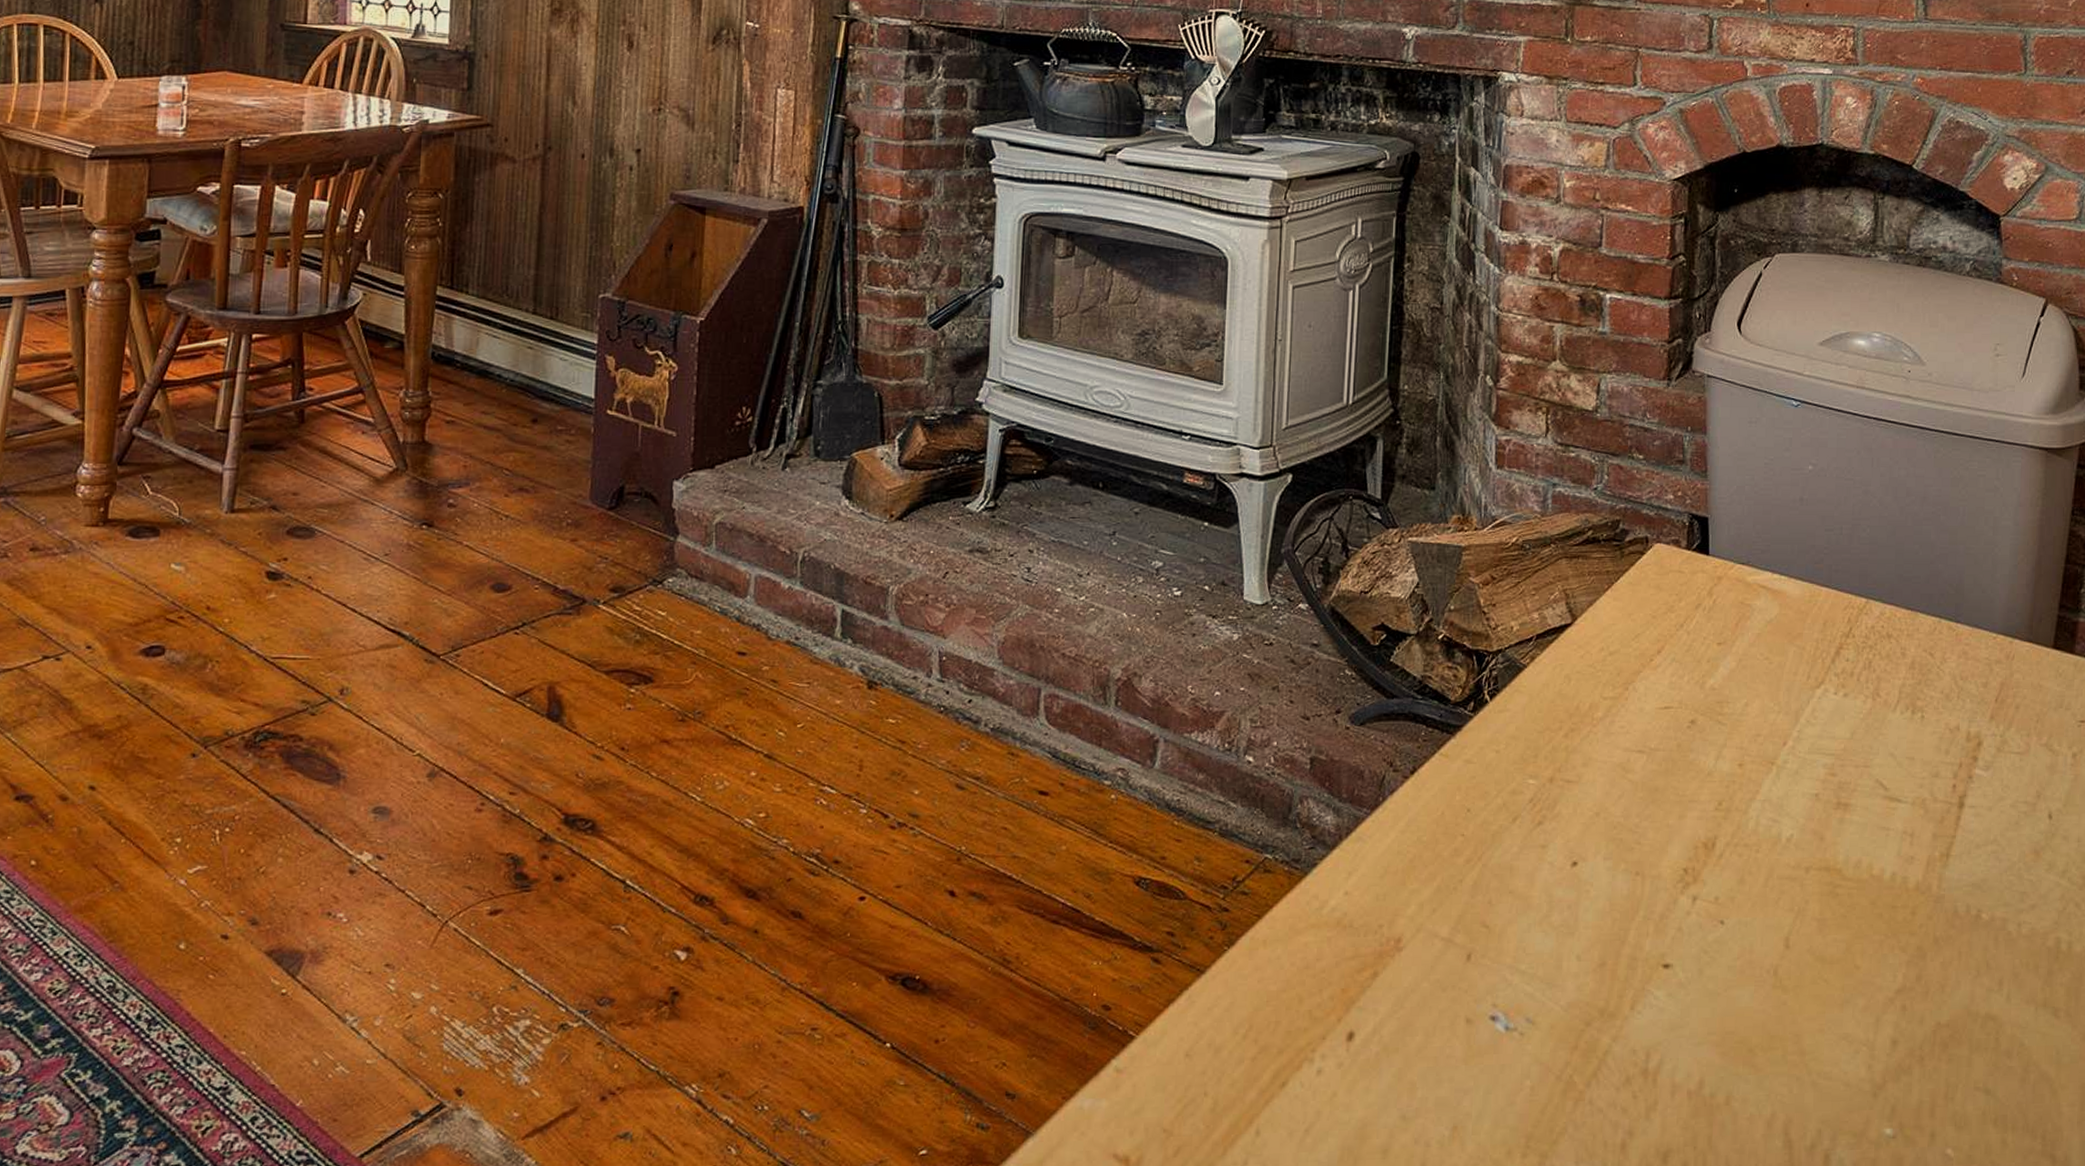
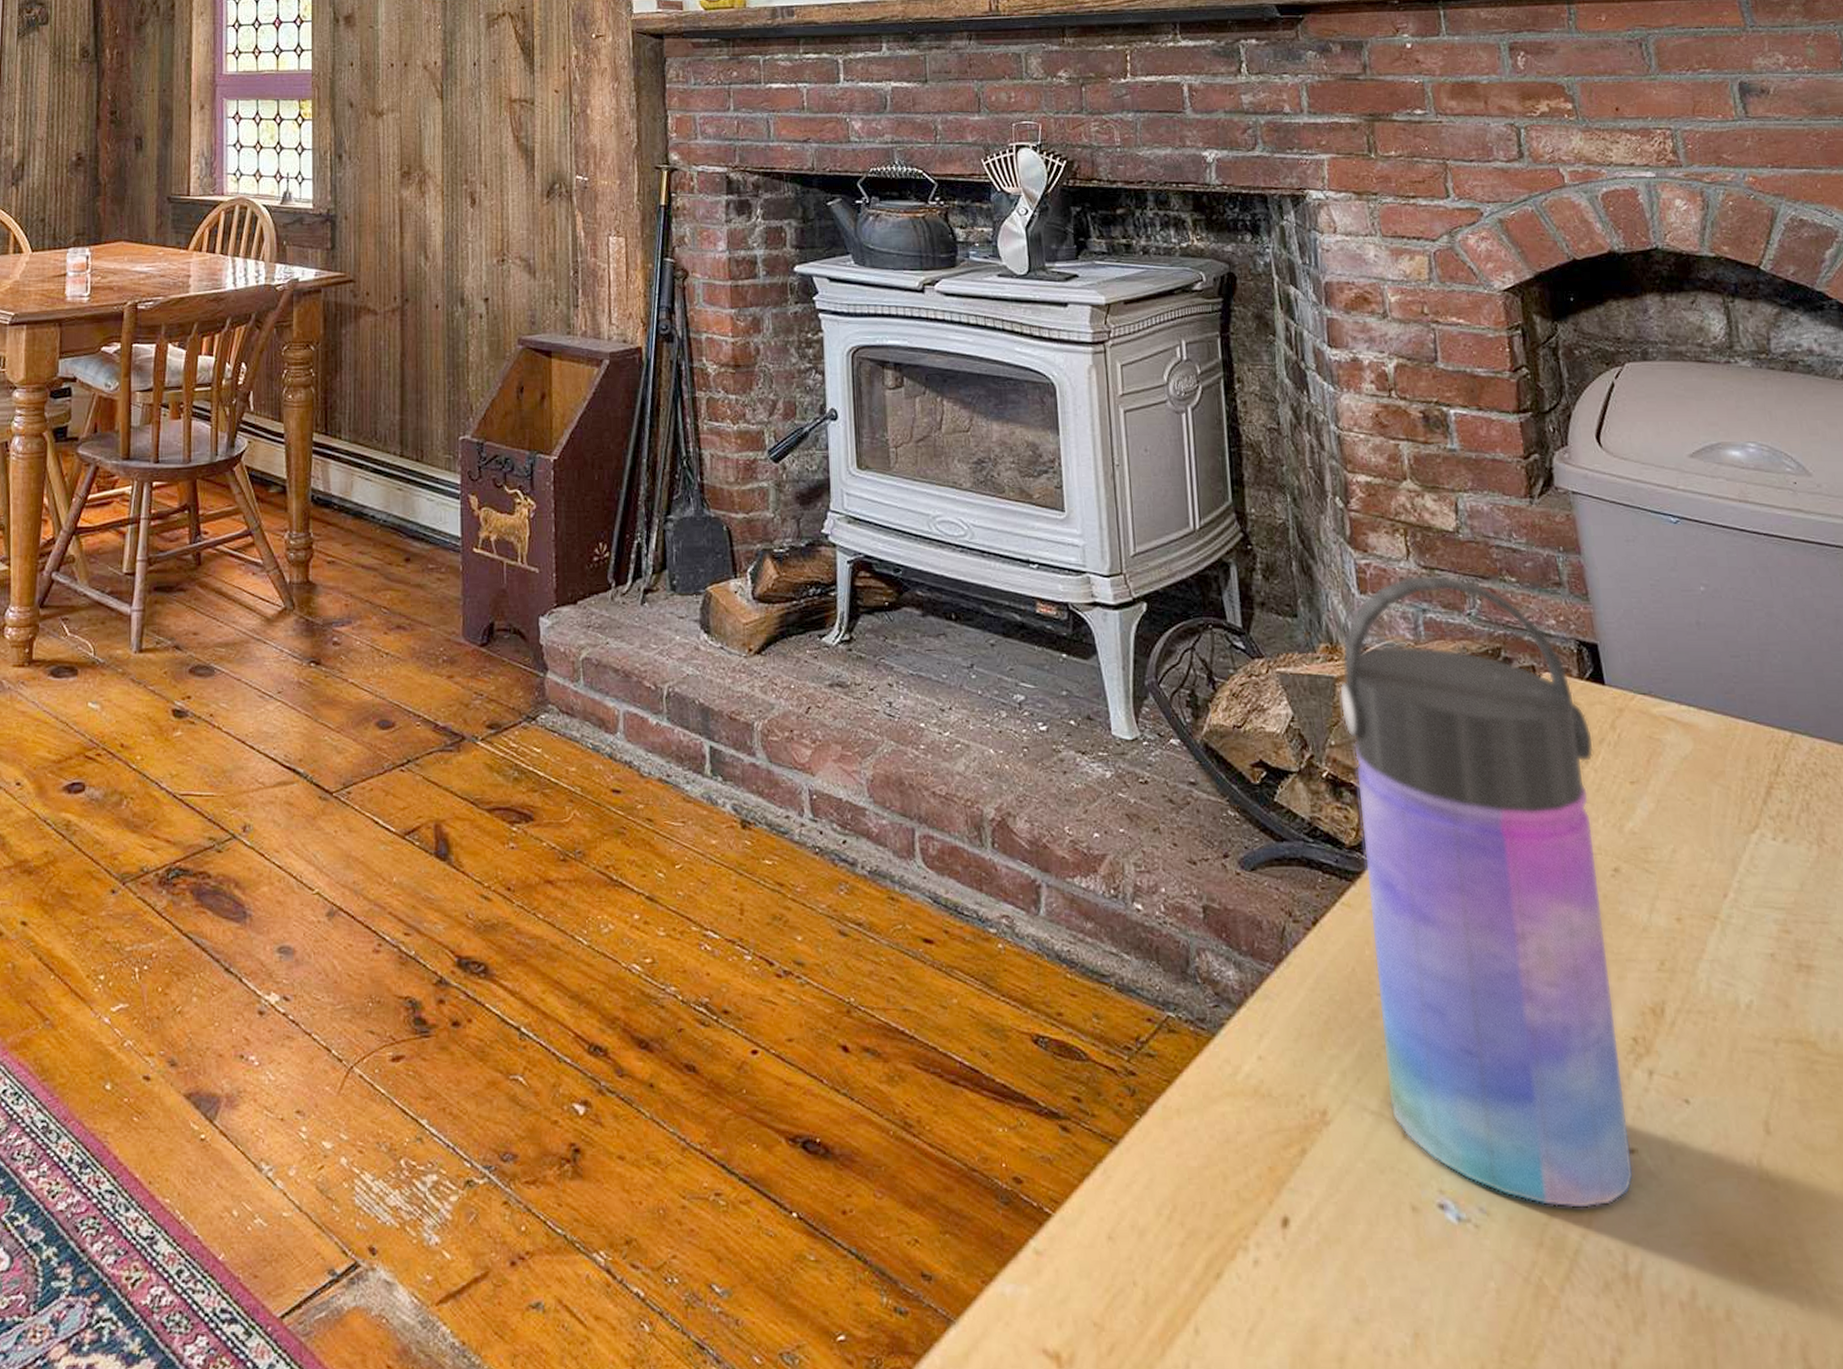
water bottle: none [1458,450,1691,1017] -> present [1339,573,1634,1209]

